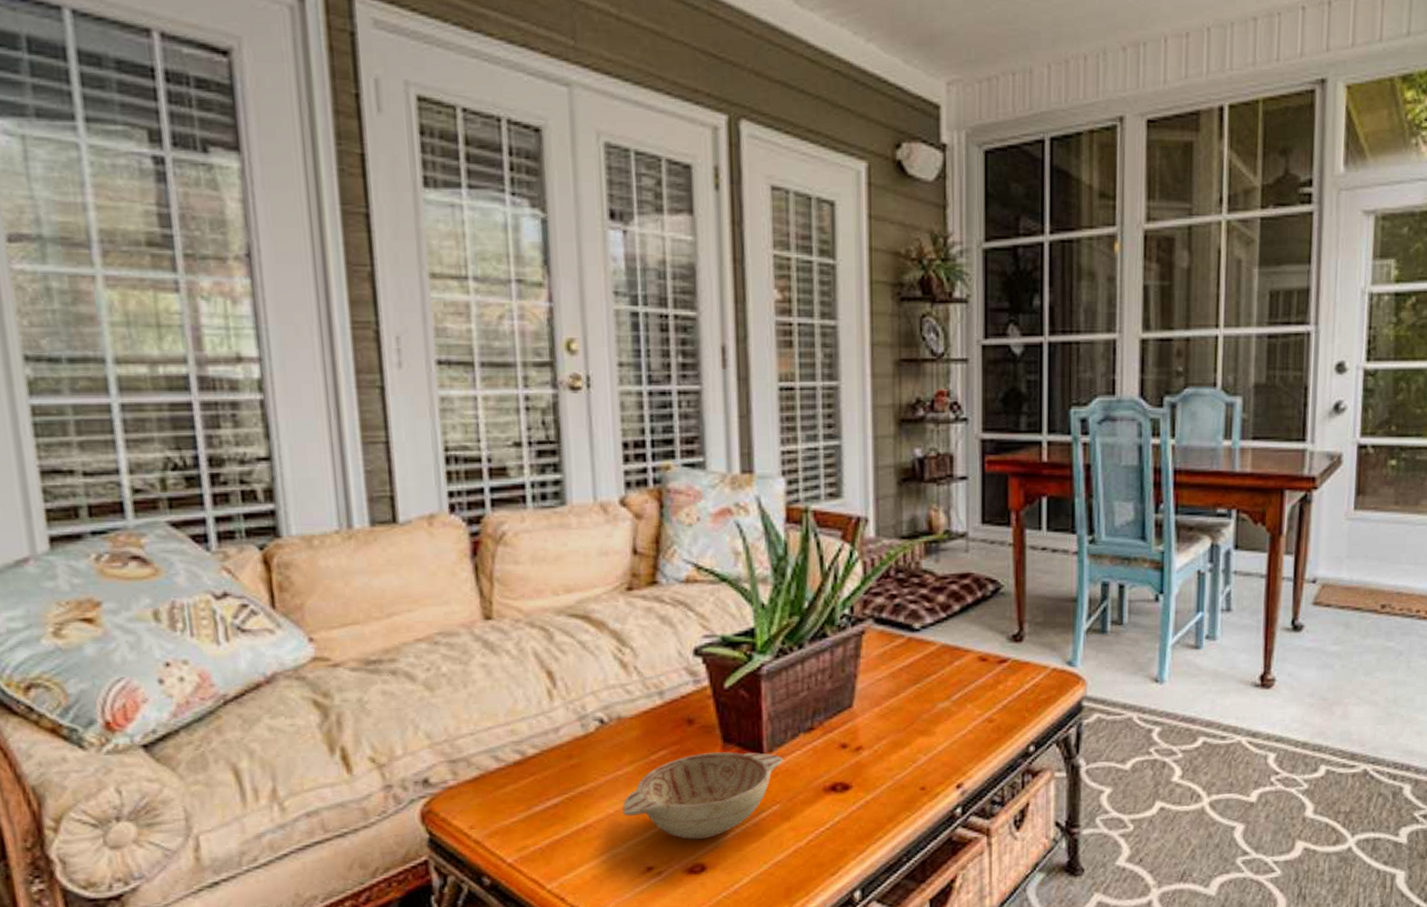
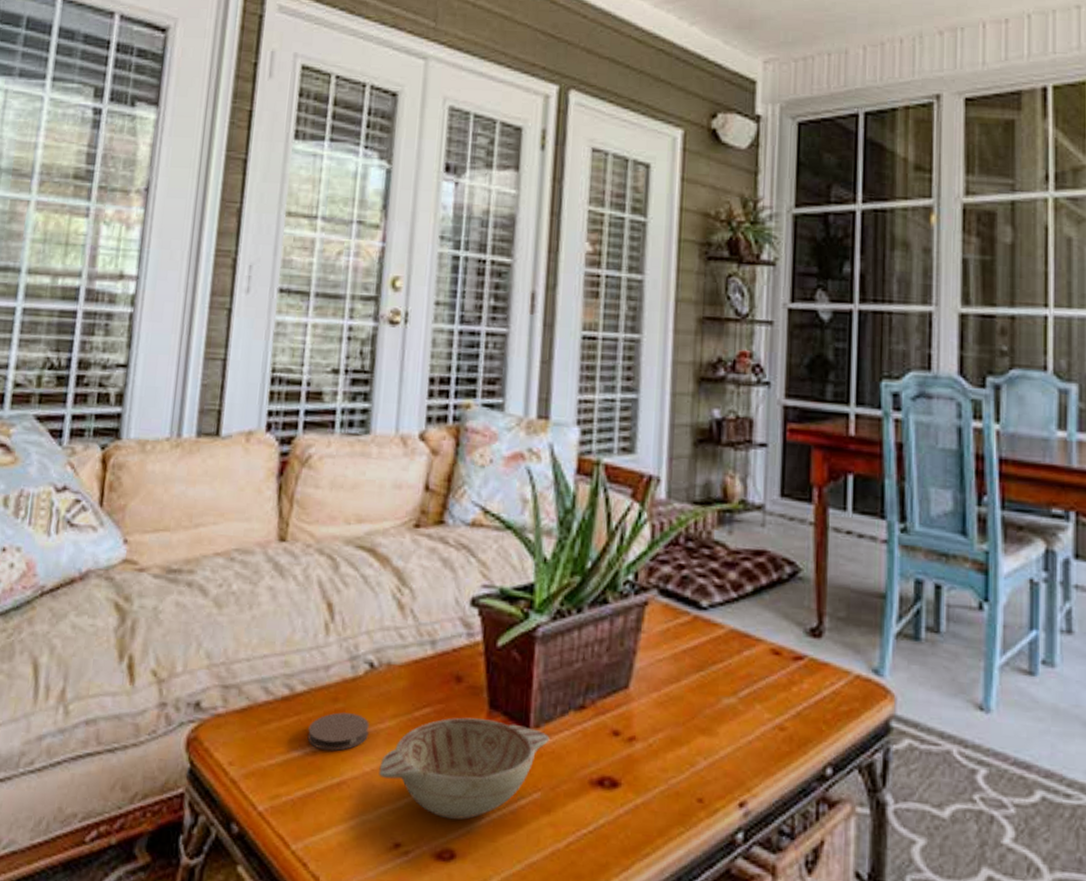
coaster: none [546,766,608,802] -> present [307,712,369,752]

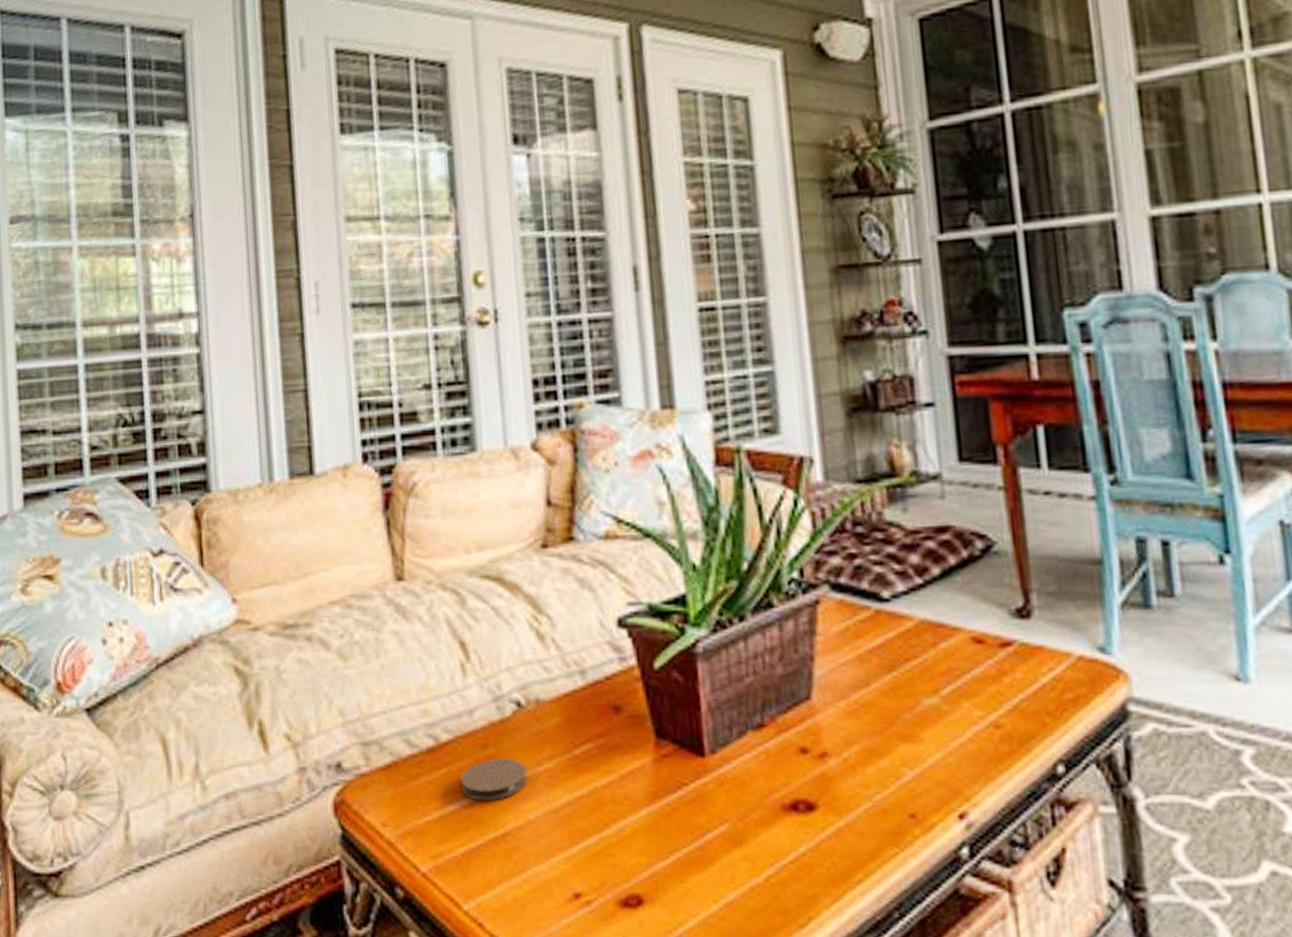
decorative bowl: present [379,717,550,820] -> none [544,750,730,863]

